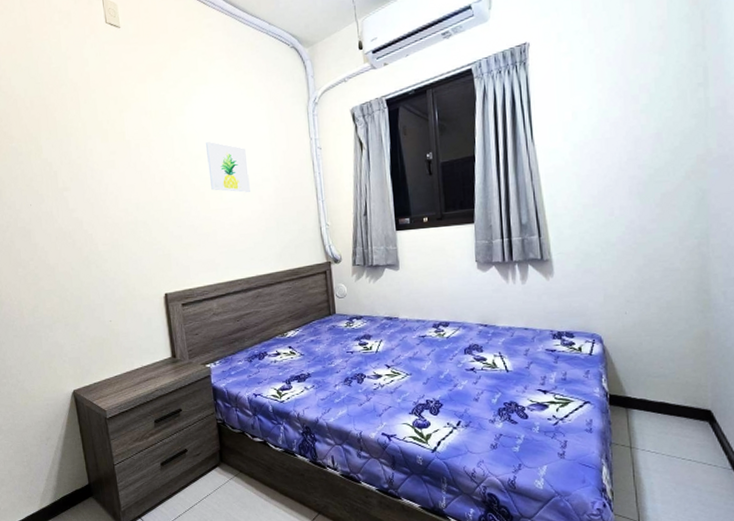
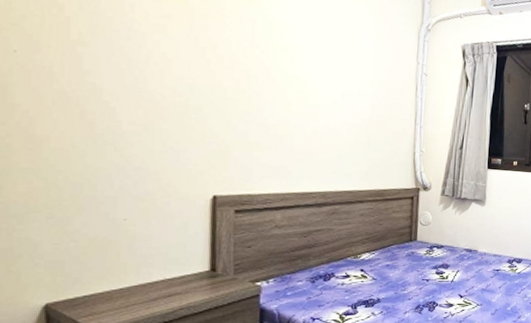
wall art: present [205,141,250,193] -> none [295,35,345,101]

